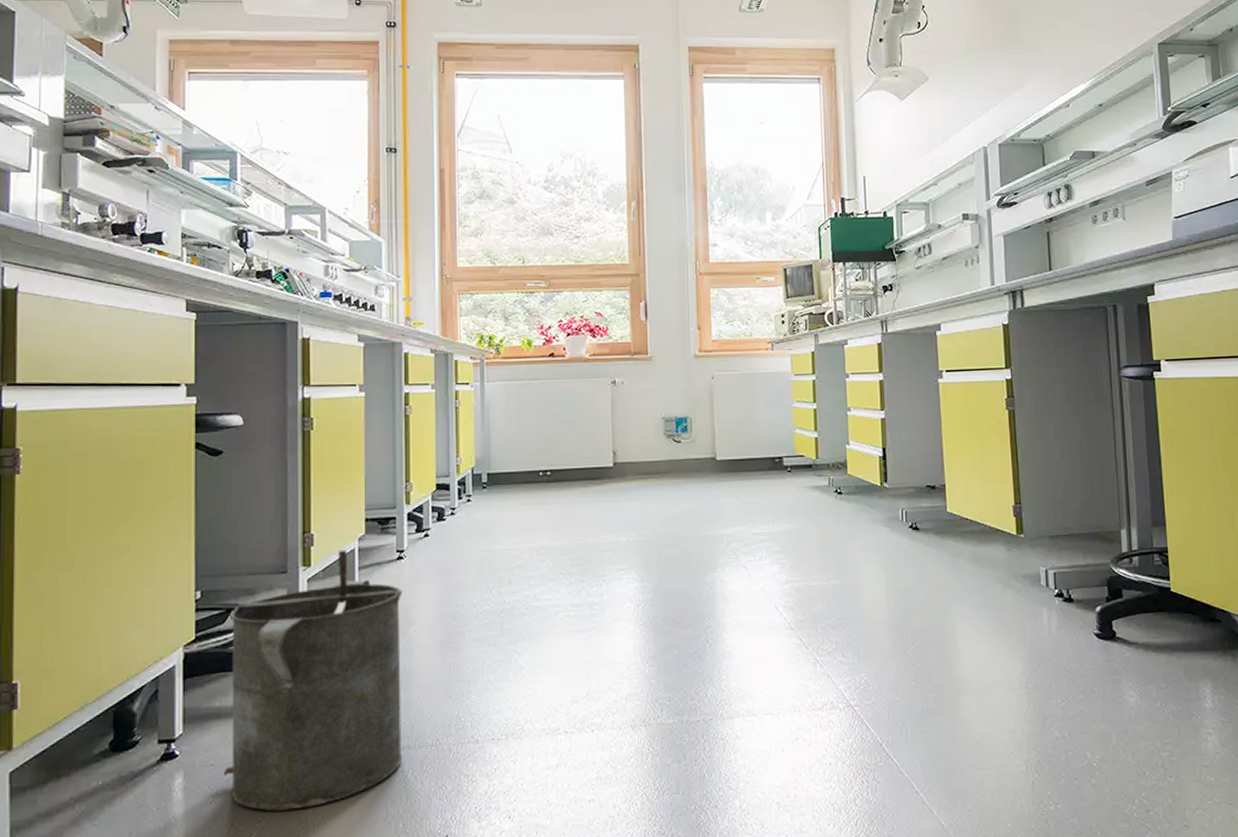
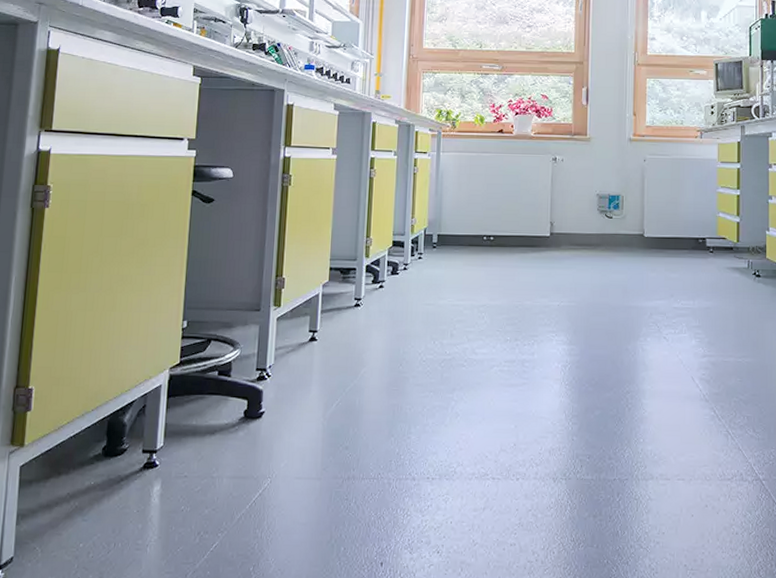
bucket: present [223,550,403,812] -> none [194,294,358,525]

